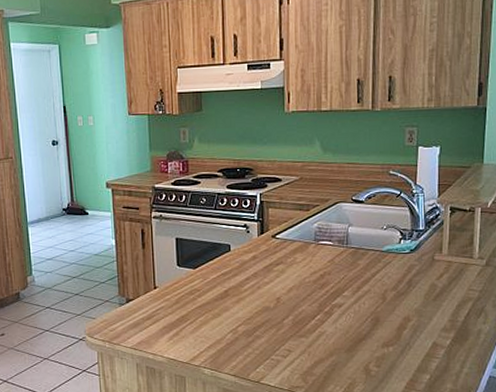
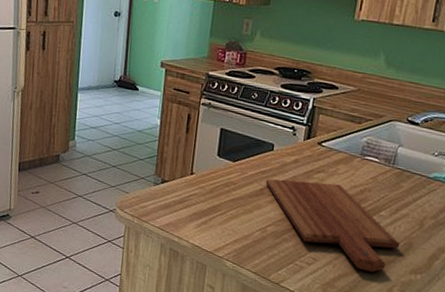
cutting board: none [228,273,367,353] -> present [265,179,399,272]

